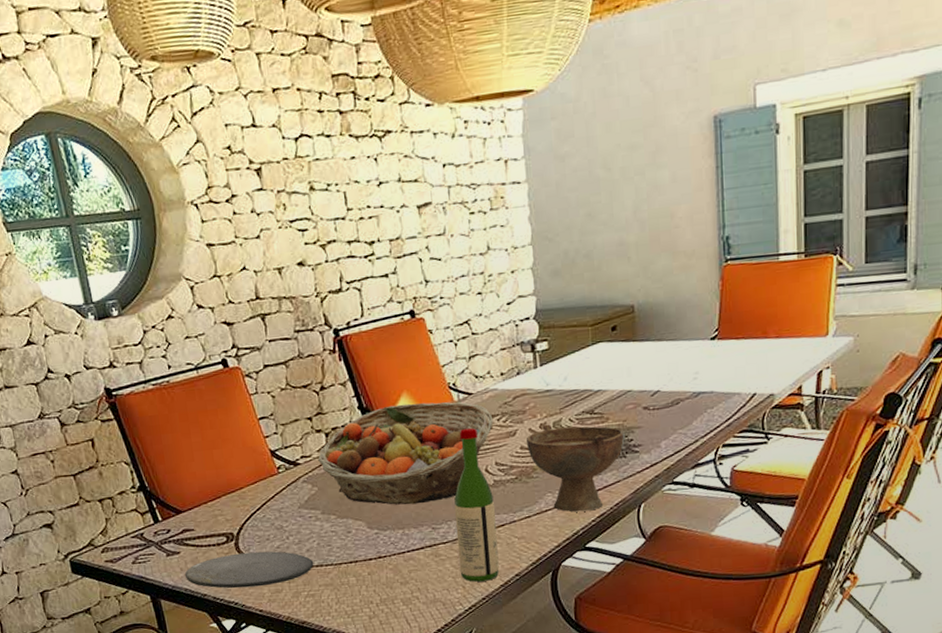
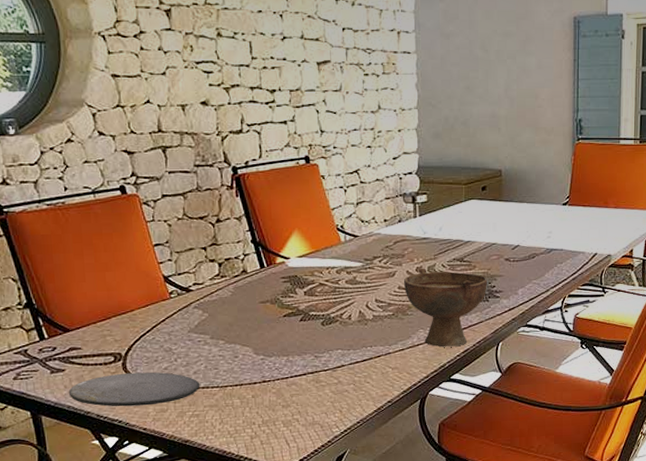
fruit basket: present [318,402,494,505] -> none [210,241,376,334]
wine bottle: present [454,427,499,582] -> none [336,266,374,407]

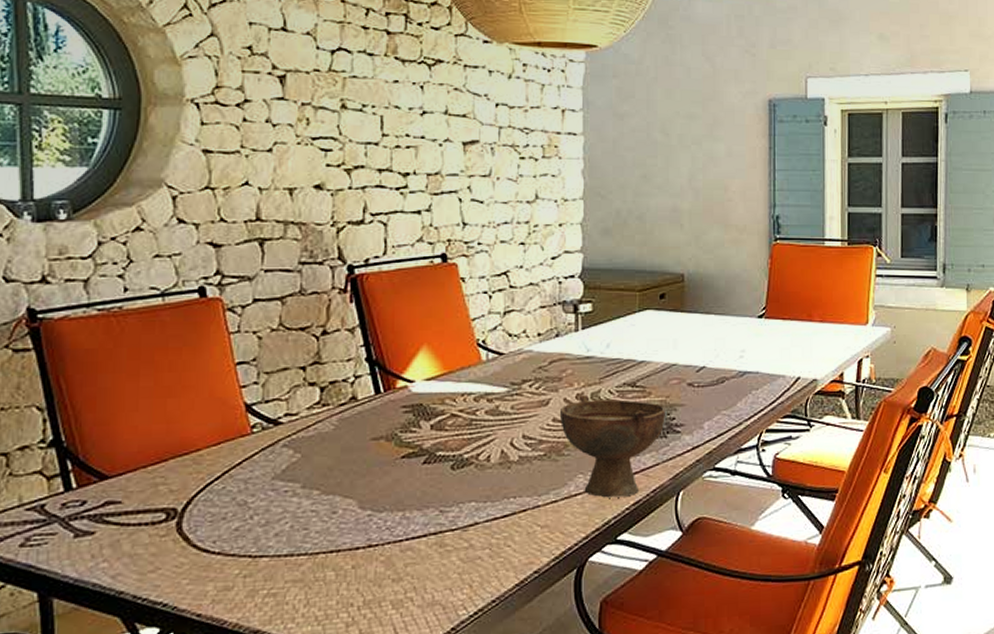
plate: present [68,372,200,407] -> none [96,534,282,584]

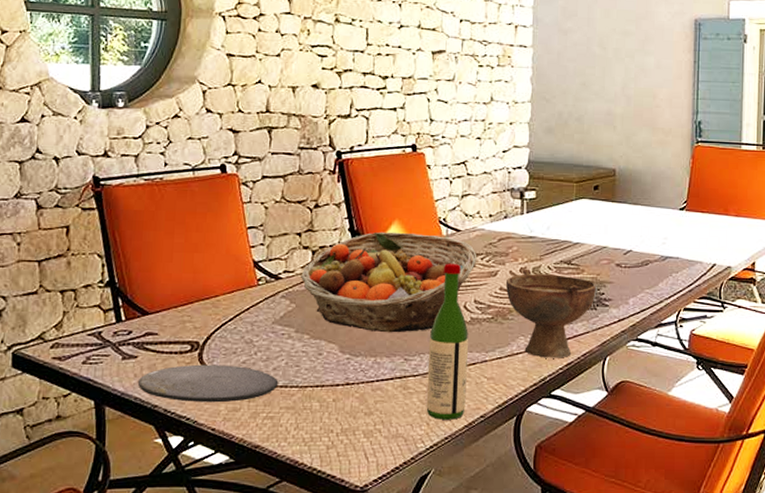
plate: none [96,534,282,584] -> present [137,364,279,403]
fruit basket: none [307,359,525,481] -> present [301,231,477,333]
wine bottle: none [468,392,516,580] -> present [426,263,468,420]

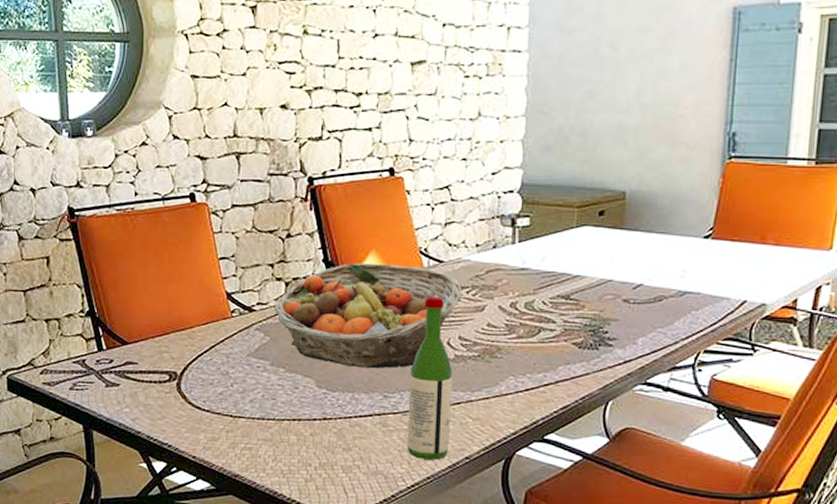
plate: present [137,364,279,403] -> none [121,394,256,432]
bowl: present [506,269,597,358] -> none [494,303,600,401]

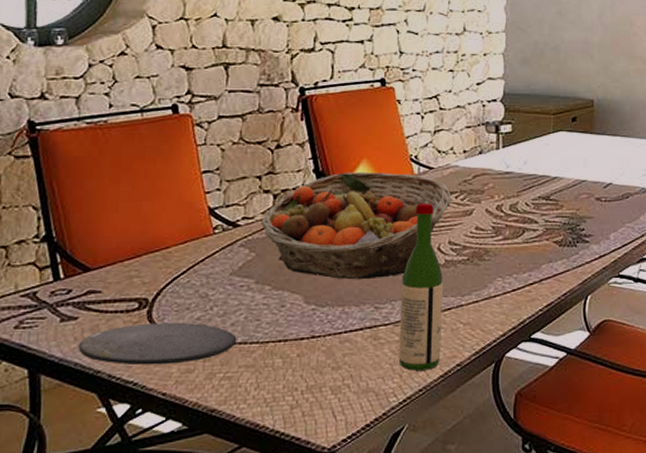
plate: none [121,394,256,432] -> present [78,322,237,366]

